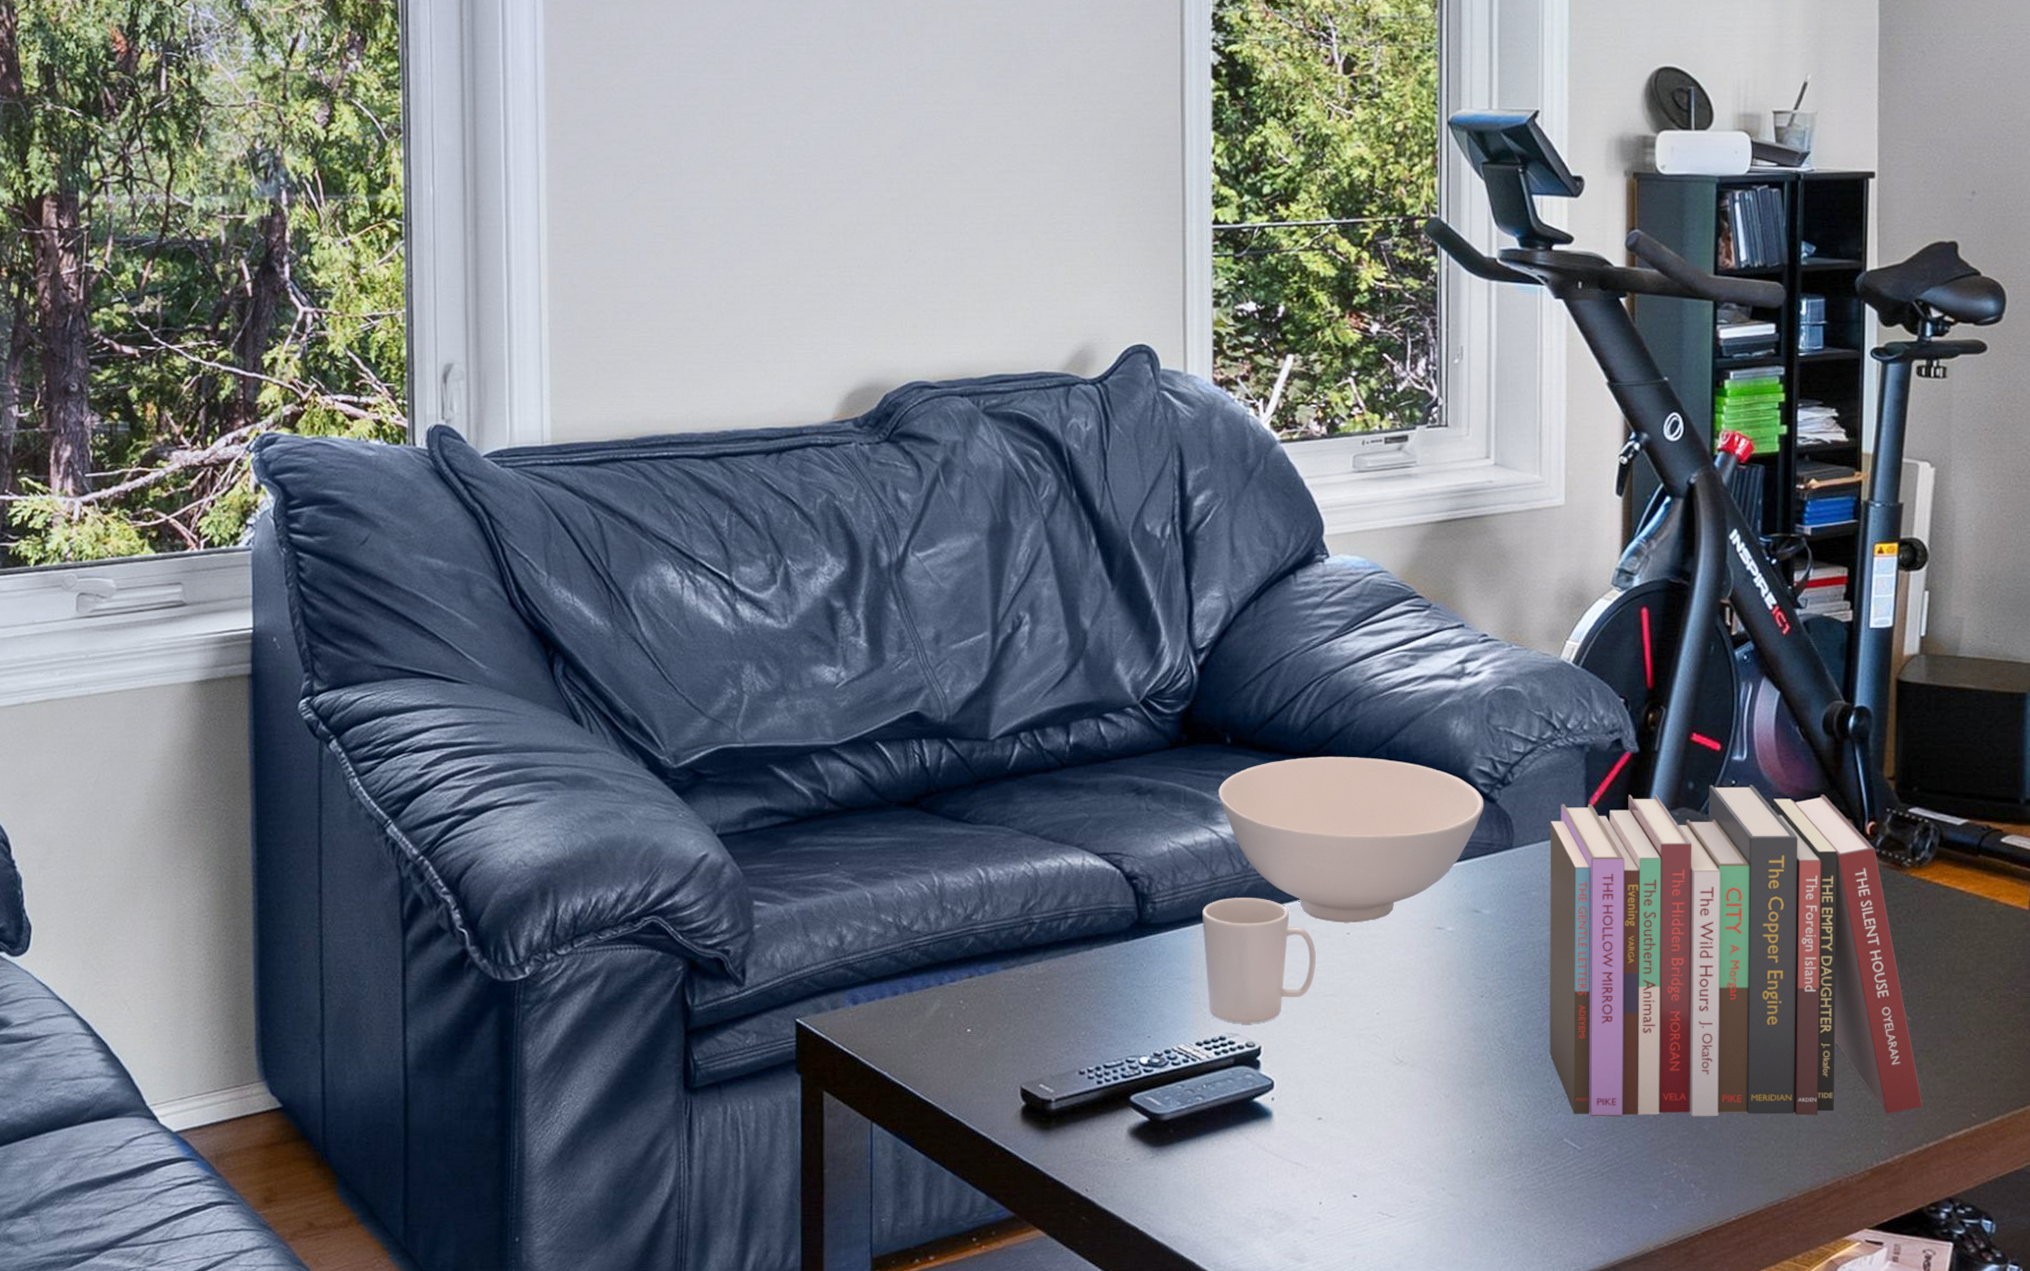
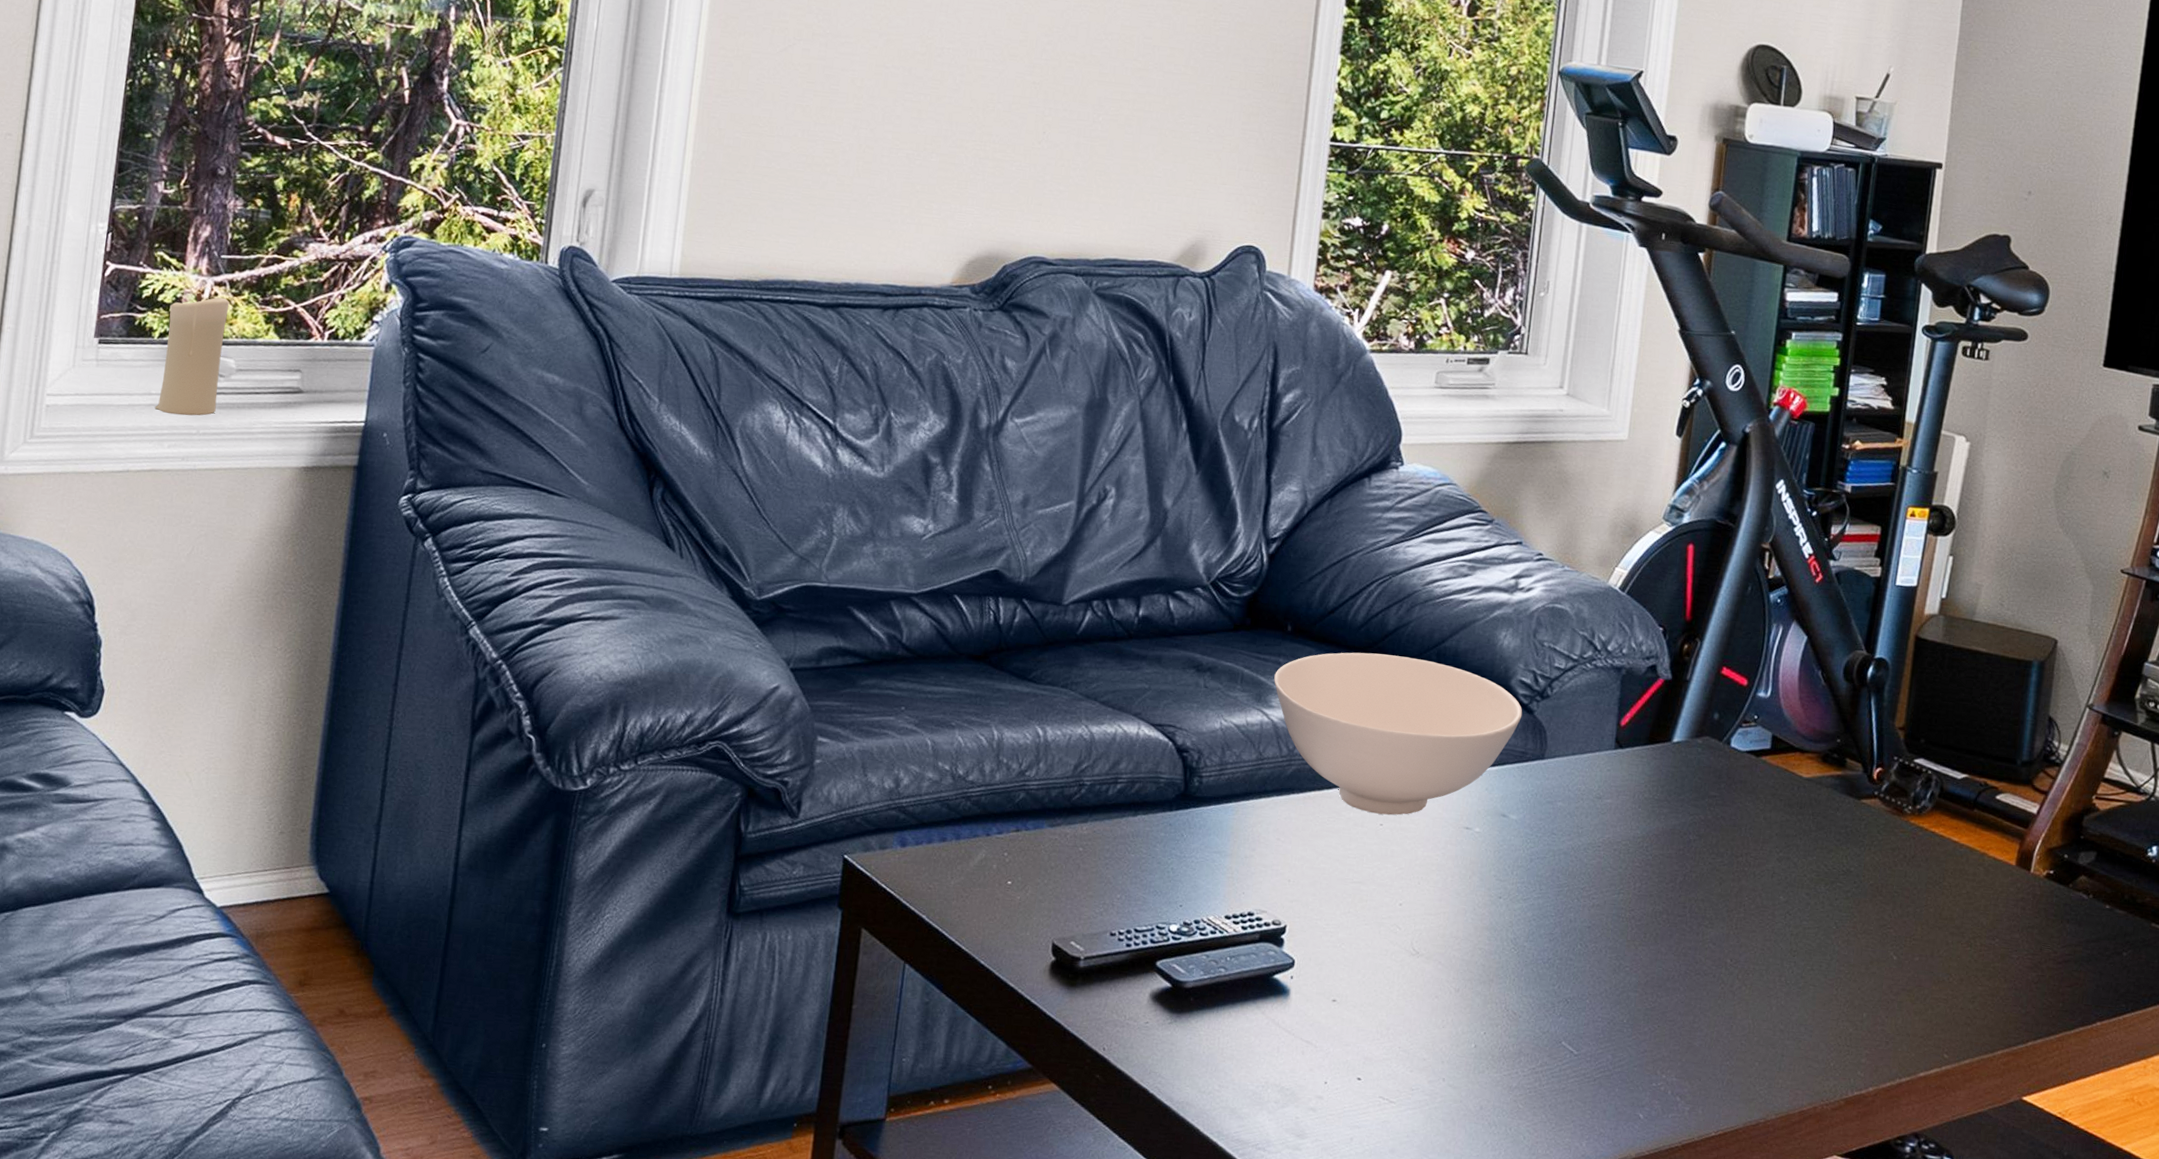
candle: none [40,515,102,642] -> present [154,293,230,416]
mug: present [1202,898,1316,1023] -> none [1241,779,1349,903]
books: present [1549,784,1922,1117] -> none [1557,717,1900,1047]

